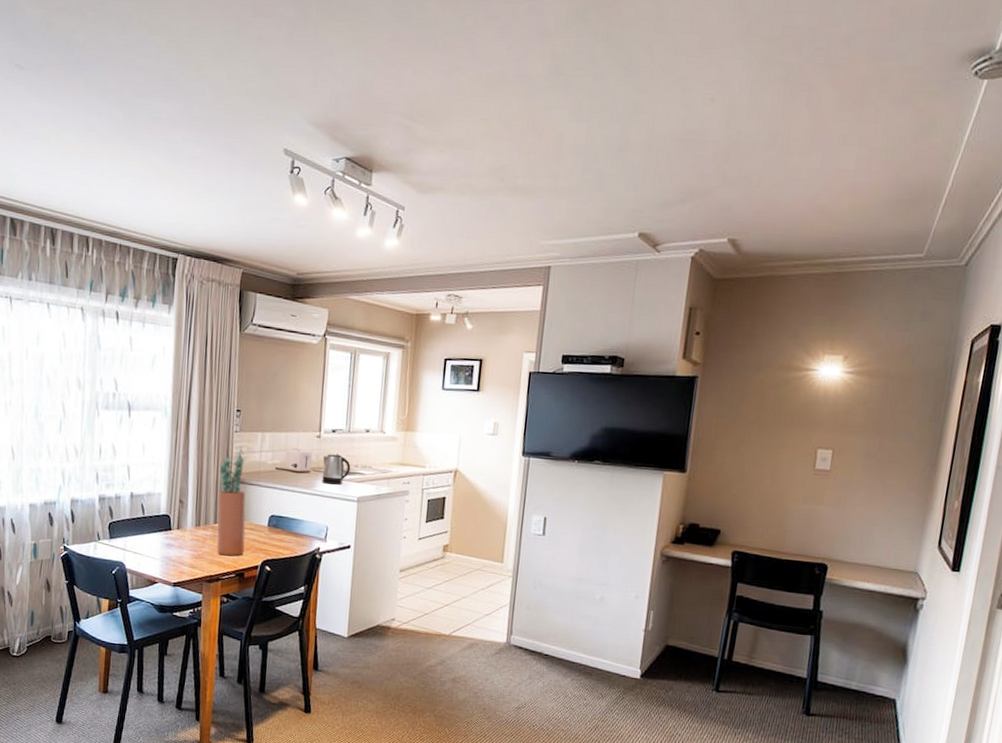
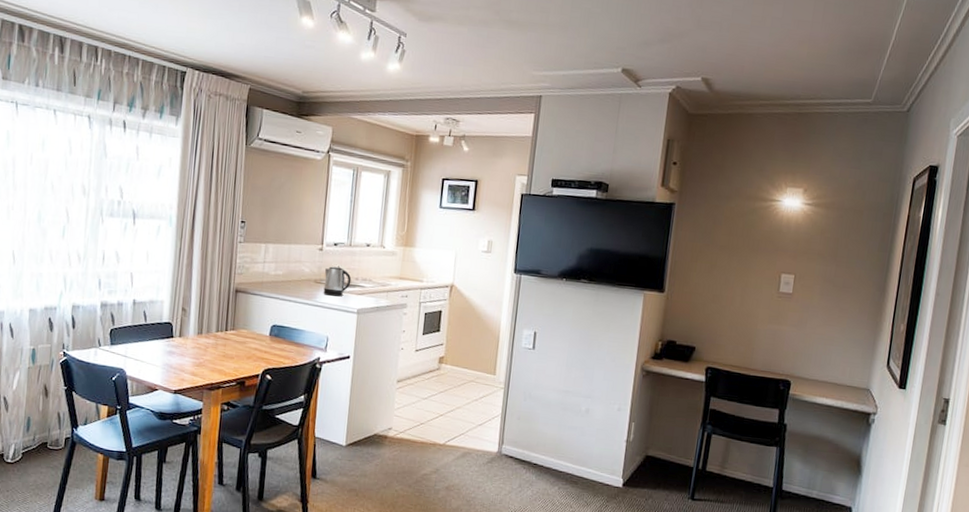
vase: present [216,447,246,557] -> none [218,257,249,365]
toaster: present [274,450,313,474] -> none [277,262,315,285]

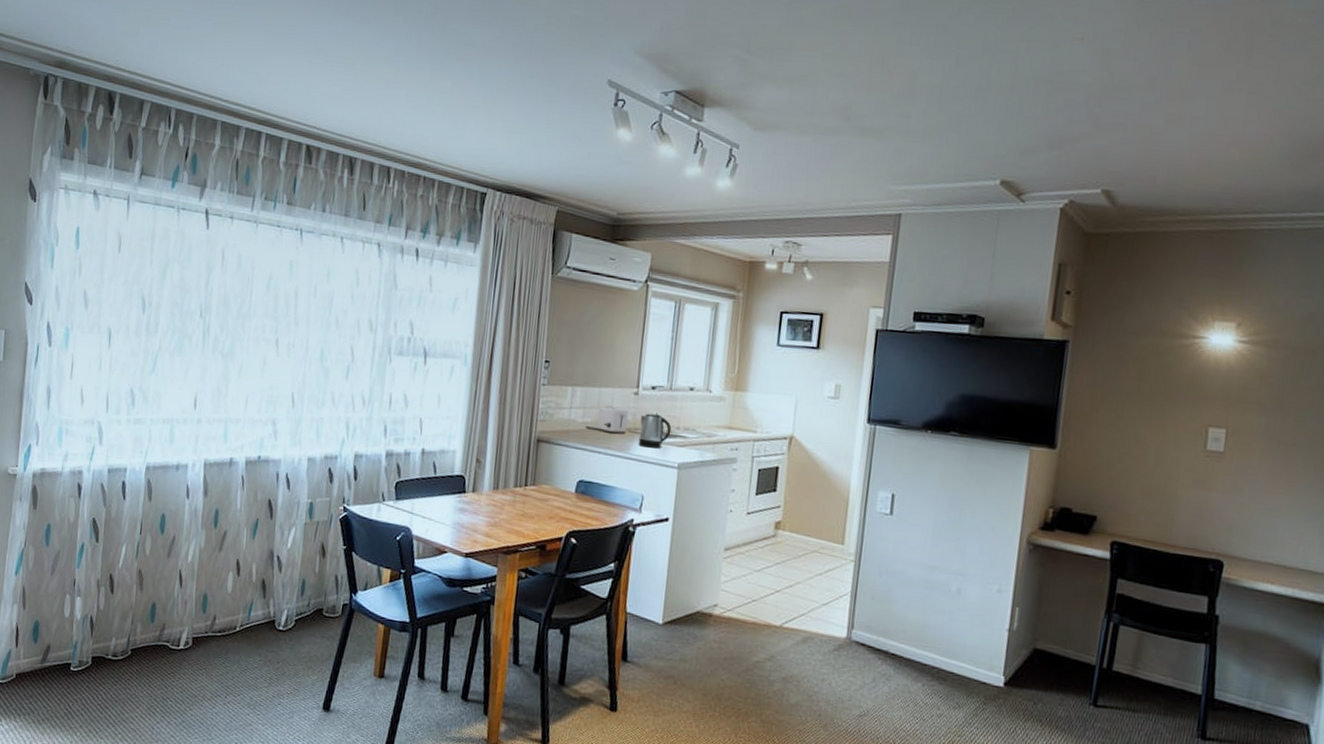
toaster: none [277,262,315,285] -> present [585,408,629,435]

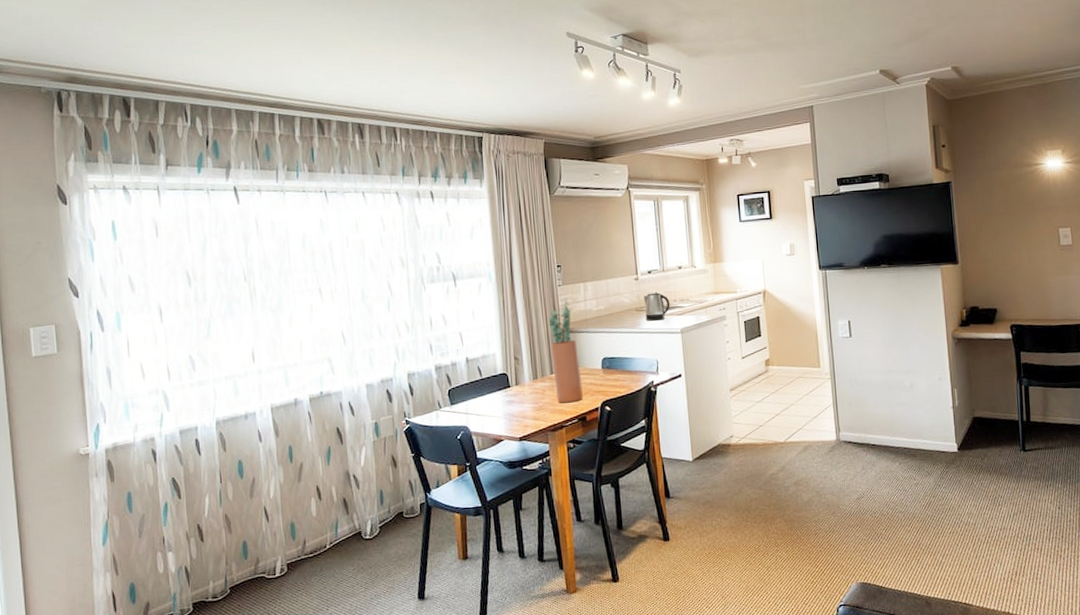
vase: none [516,402,552,526] -> present [548,299,583,404]
toaster: present [585,408,629,435] -> none [600,293,634,316]

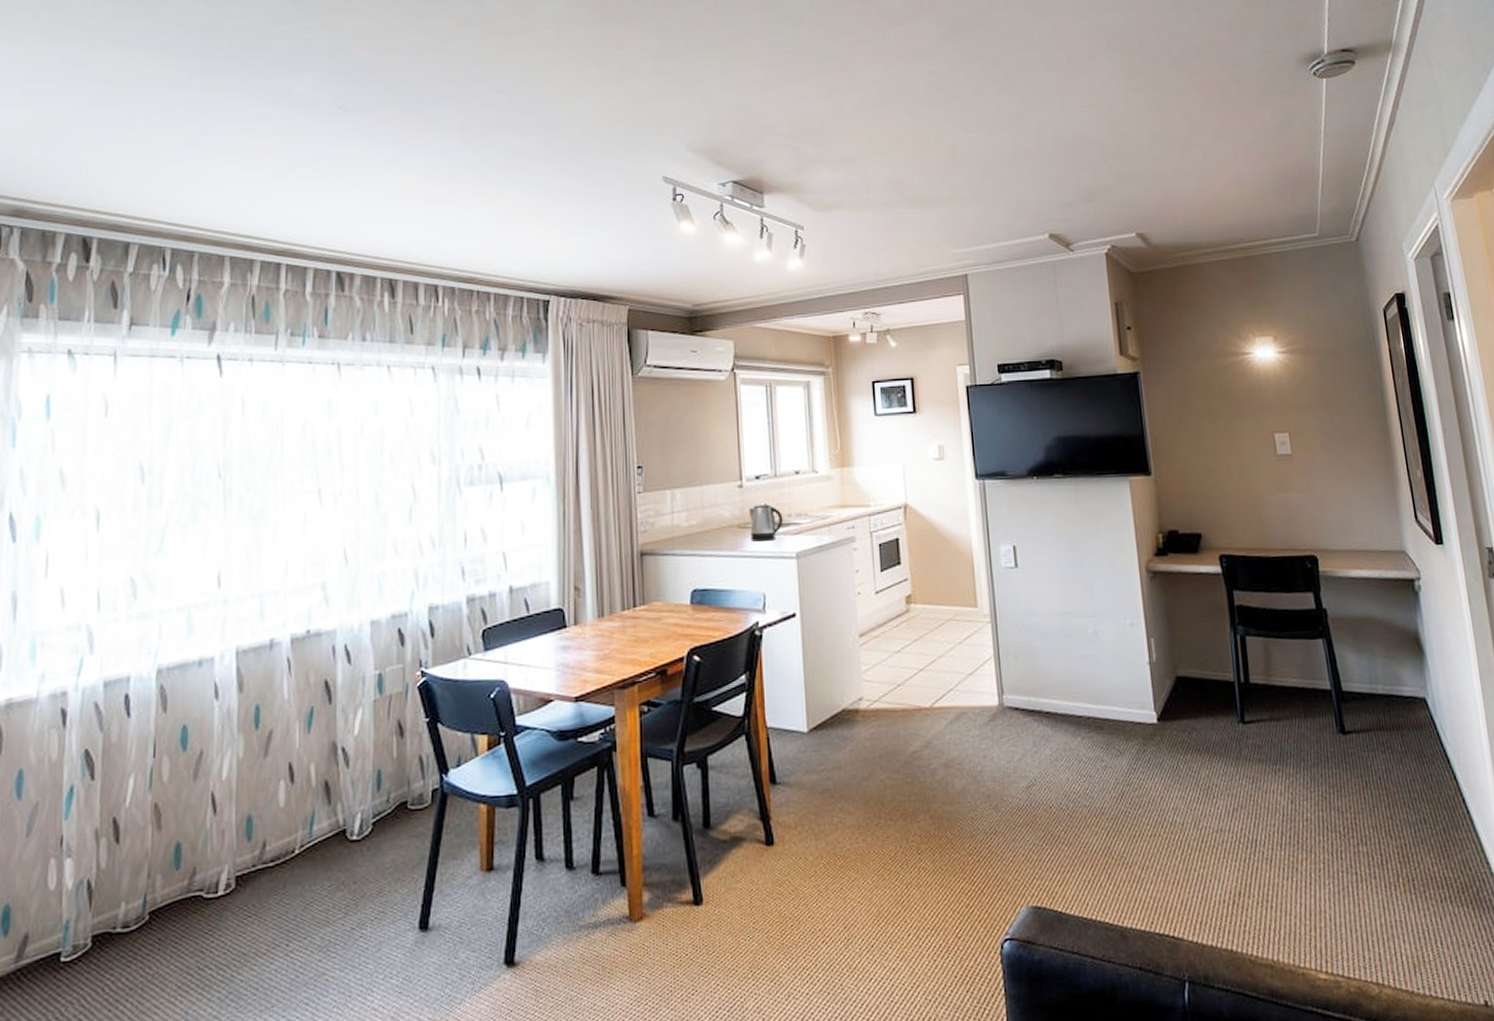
vase: present [548,299,583,404] -> none [622,510,664,651]

